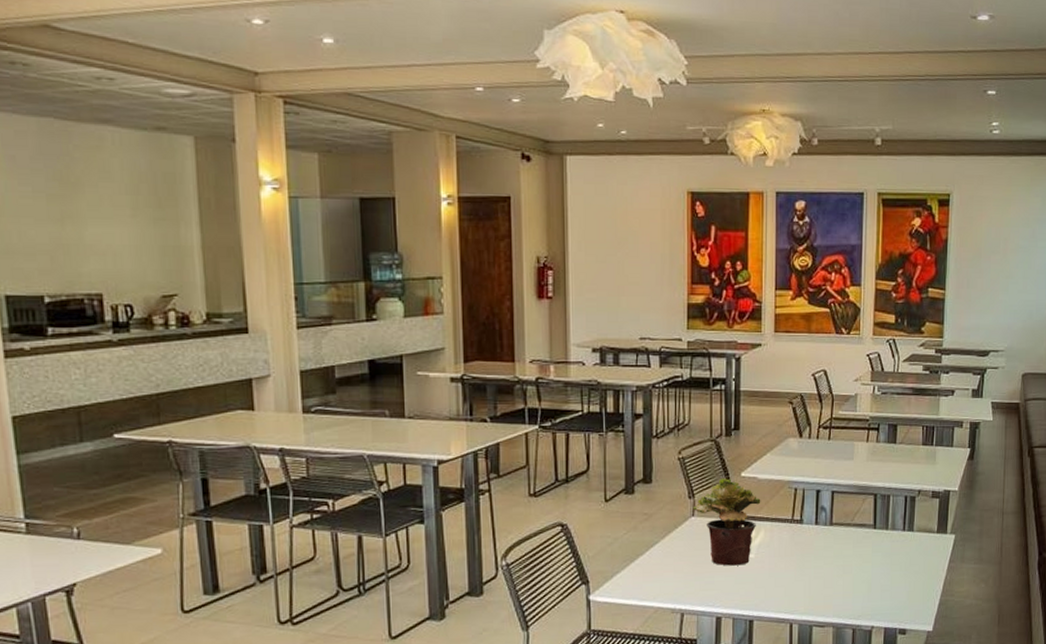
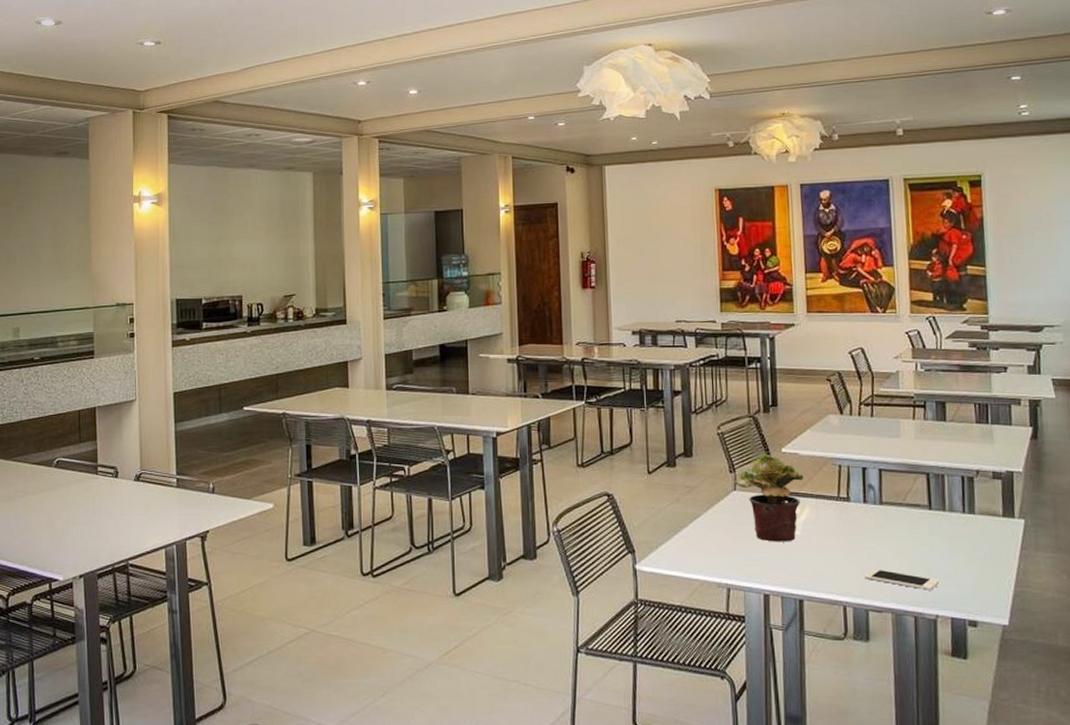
cell phone: none [811,586,877,604] -> present [864,569,939,590]

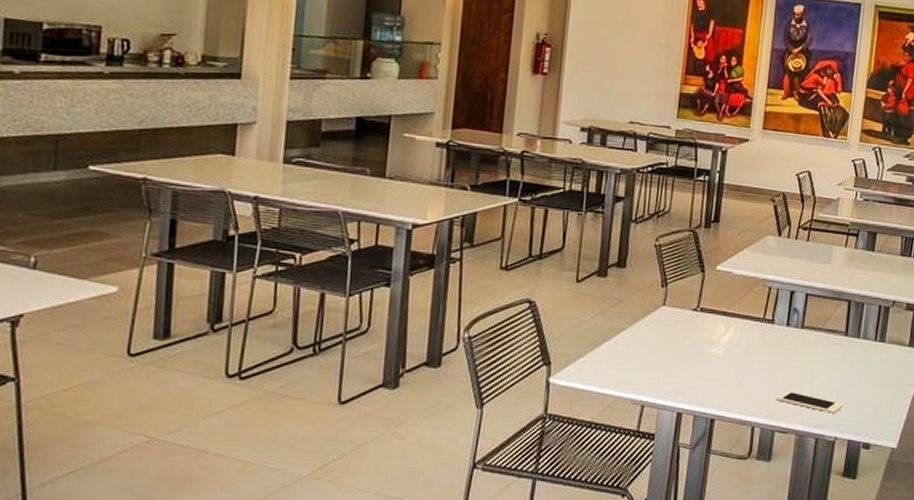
potted plant: present [734,454,804,542] -> none [664,270,734,361]

